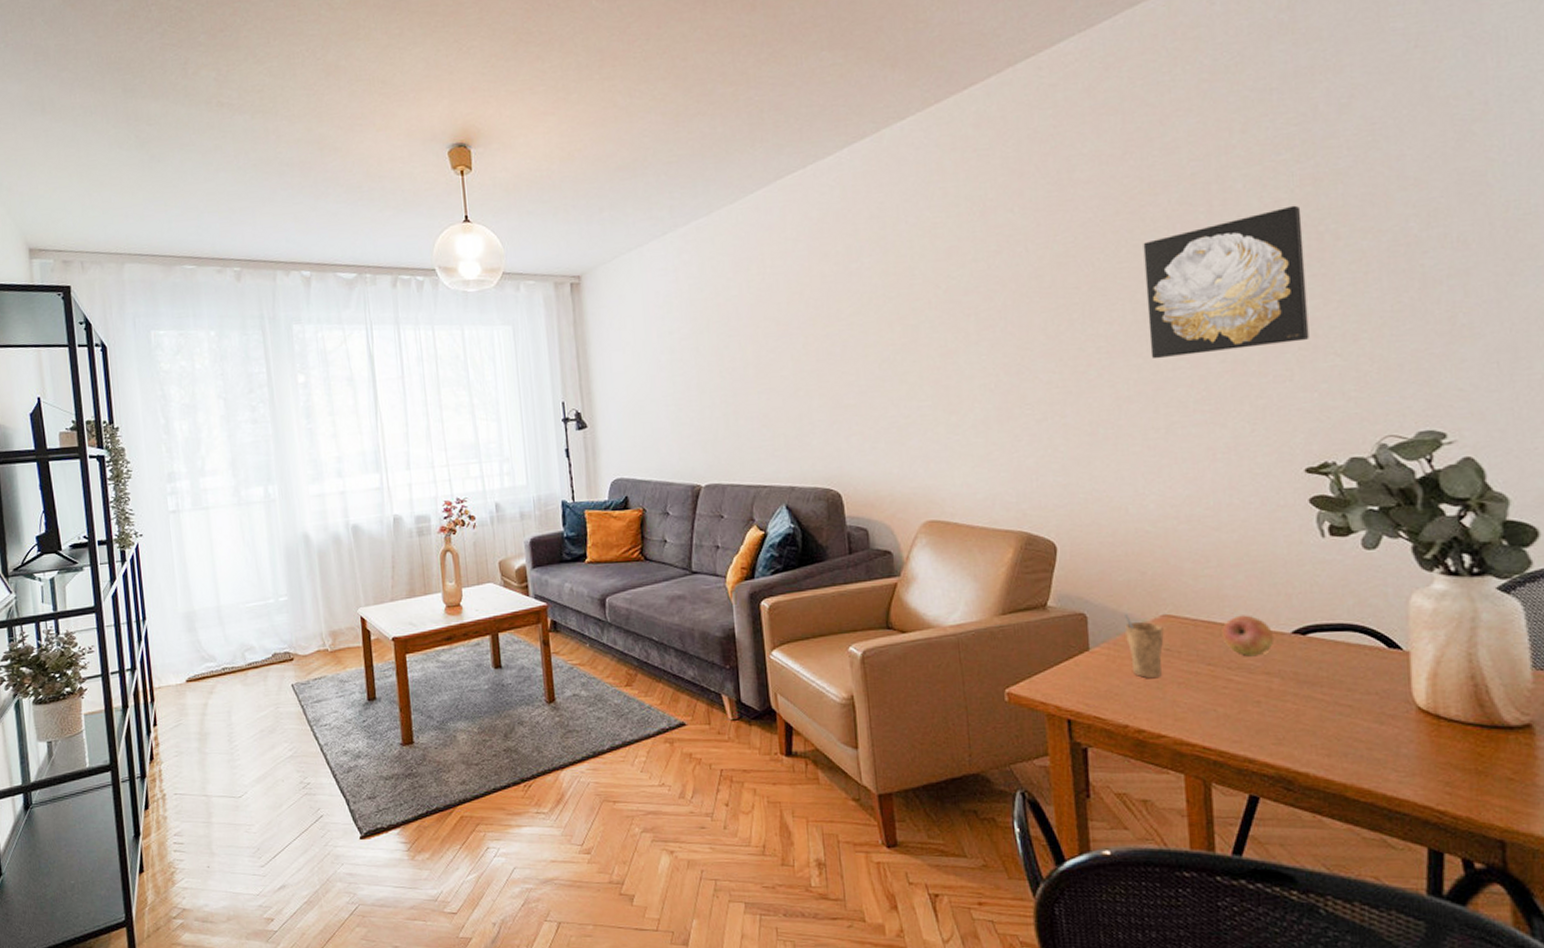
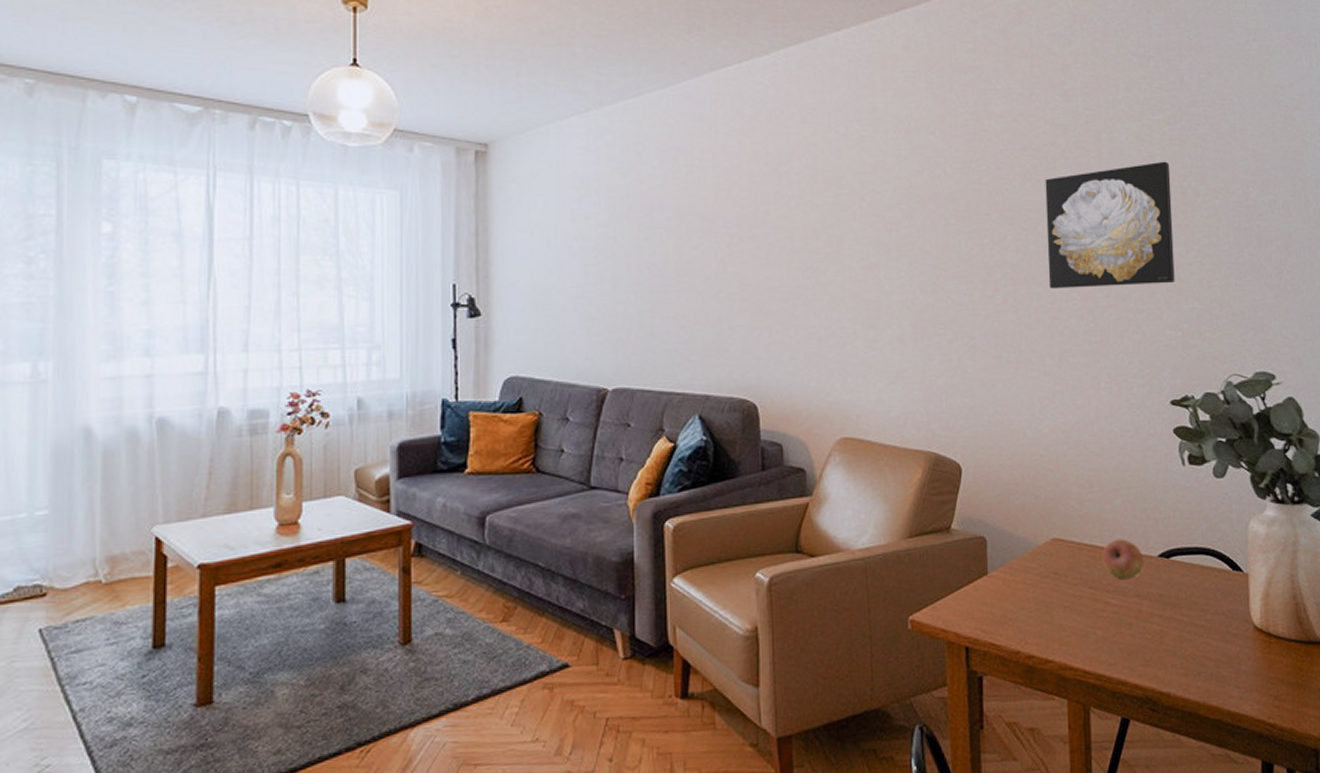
cup: present [1124,614,1164,679] -> none [1020,537,1053,603]

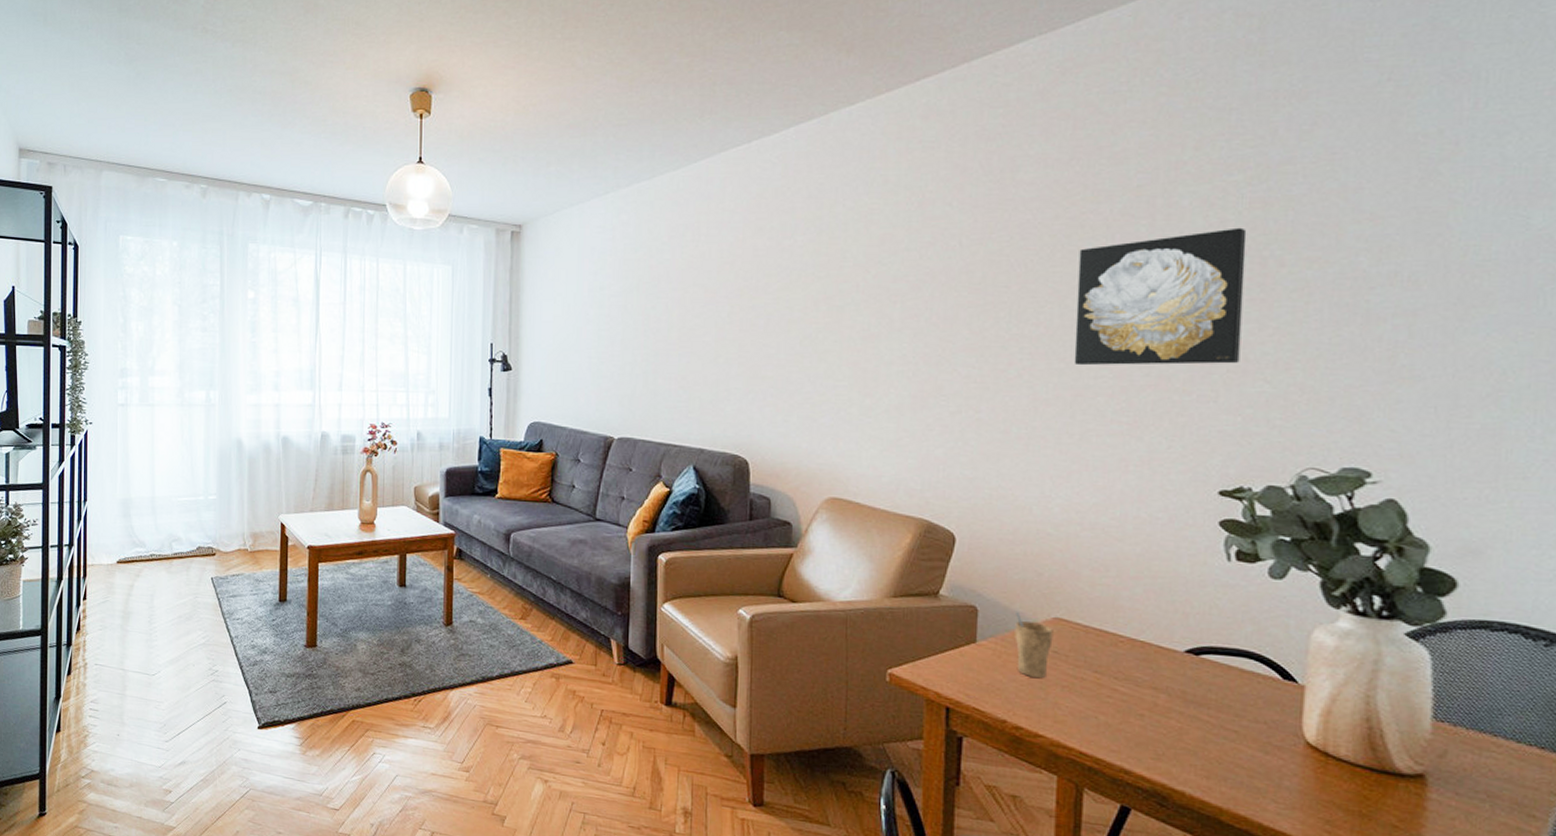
cup: none [1020,537,1053,603] -> present [1014,612,1054,679]
fruit: present [1102,539,1144,580] -> none [1112,627,1166,670]

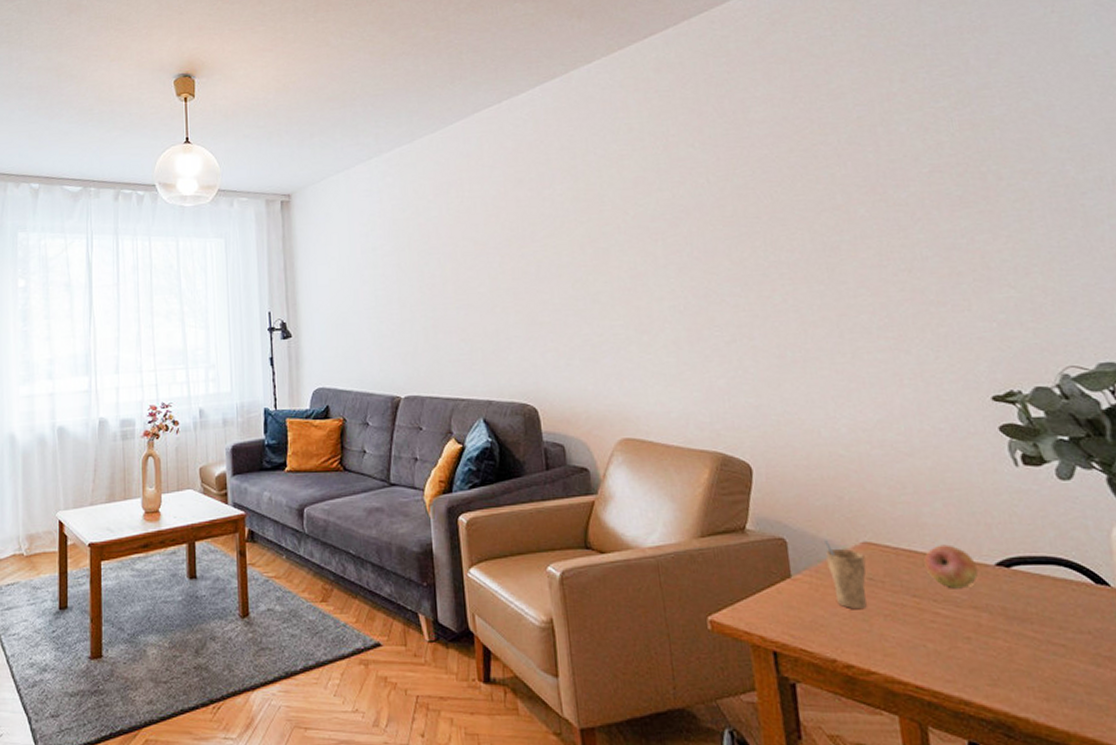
wall art: present [1074,227,1247,366] -> none [817,147,983,286]
fruit: none [1112,627,1166,670] -> present [924,544,979,589]

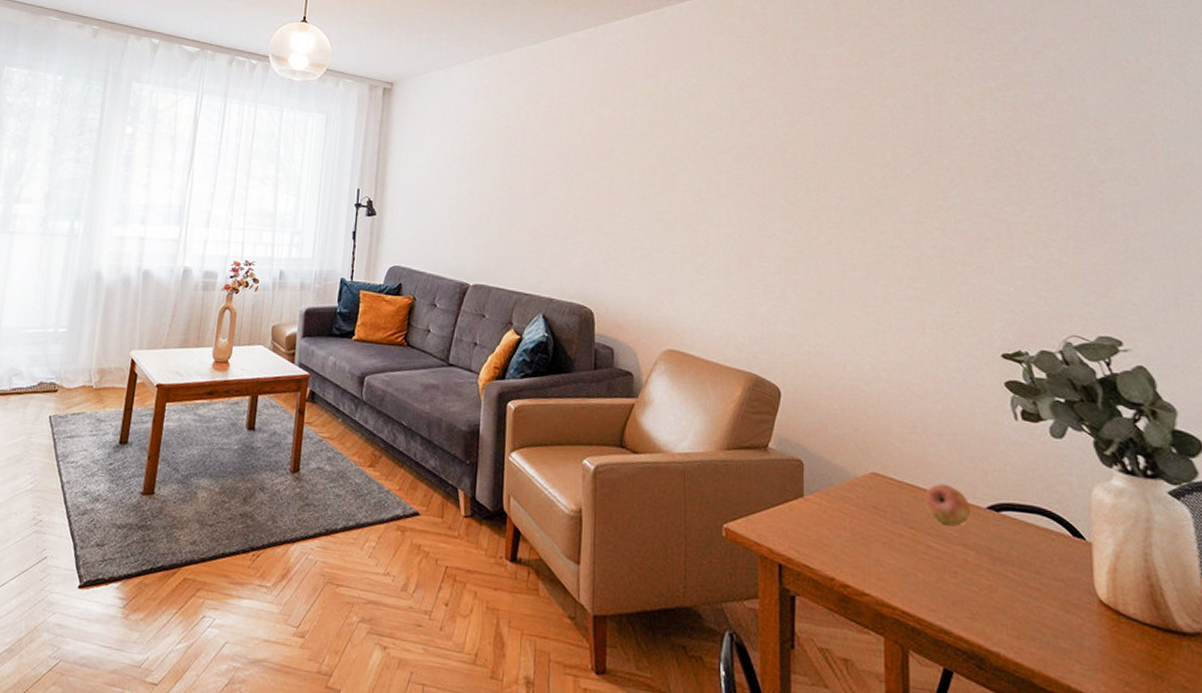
cup: present [824,540,867,610] -> none [837,466,872,535]

